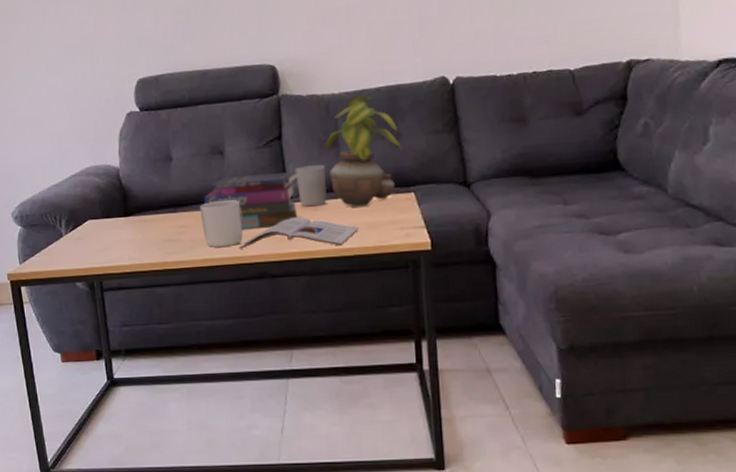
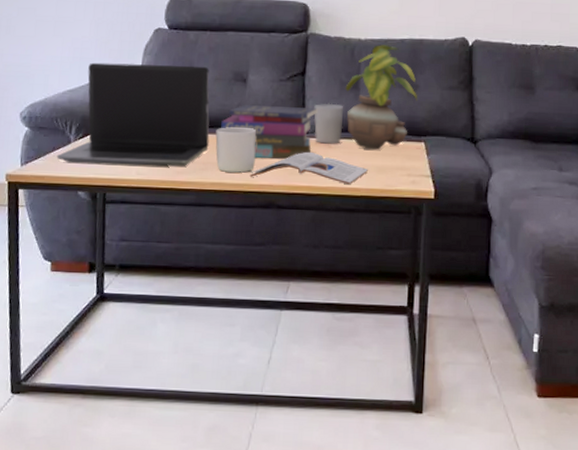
laptop computer: none [51,144,195,256] -> present [56,62,210,166]

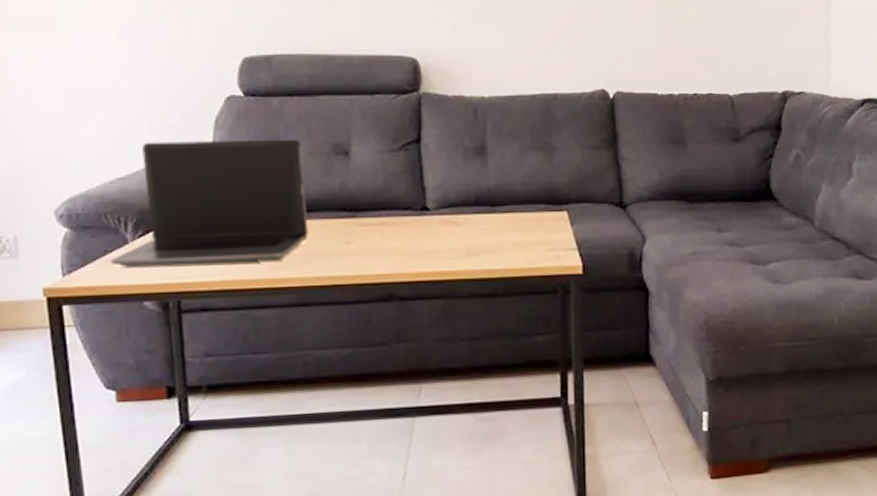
mug: present [215,126,257,173] -> none [316,208,368,263]
books: present [221,105,318,159] -> none [322,181,439,243]
magazine: present [249,152,368,185] -> none [362,231,504,268]
candle holder: present [313,103,344,144] -> none [434,173,471,221]
potted plant: present [345,45,418,150] -> none [470,102,556,224]

